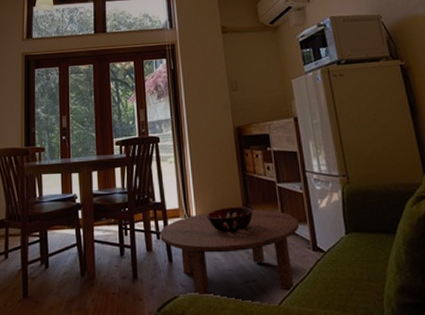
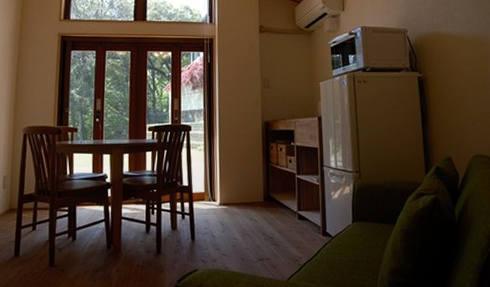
coffee table: present [160,209,300,294] -> none [185,197,313,269]
decorative bowl: present [206,206,254,232] -> none [229,193,273,216]

